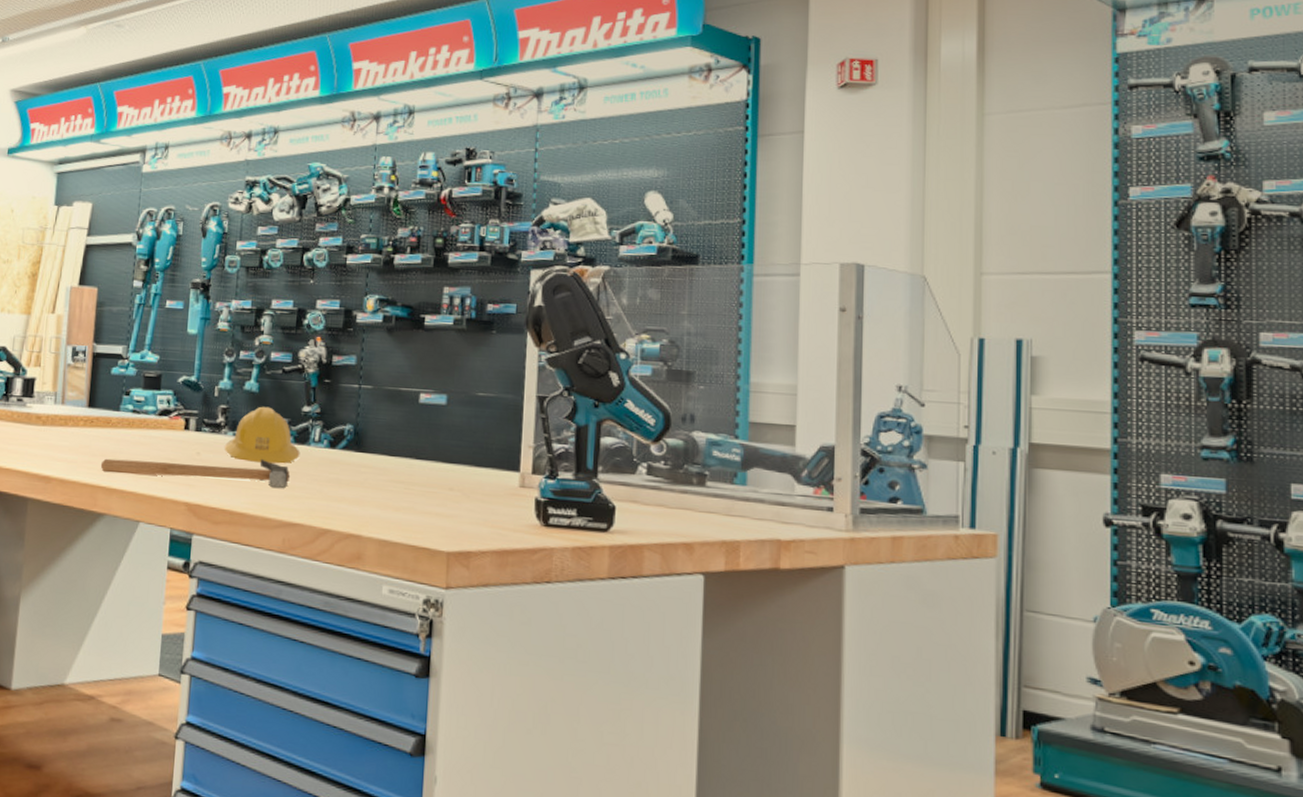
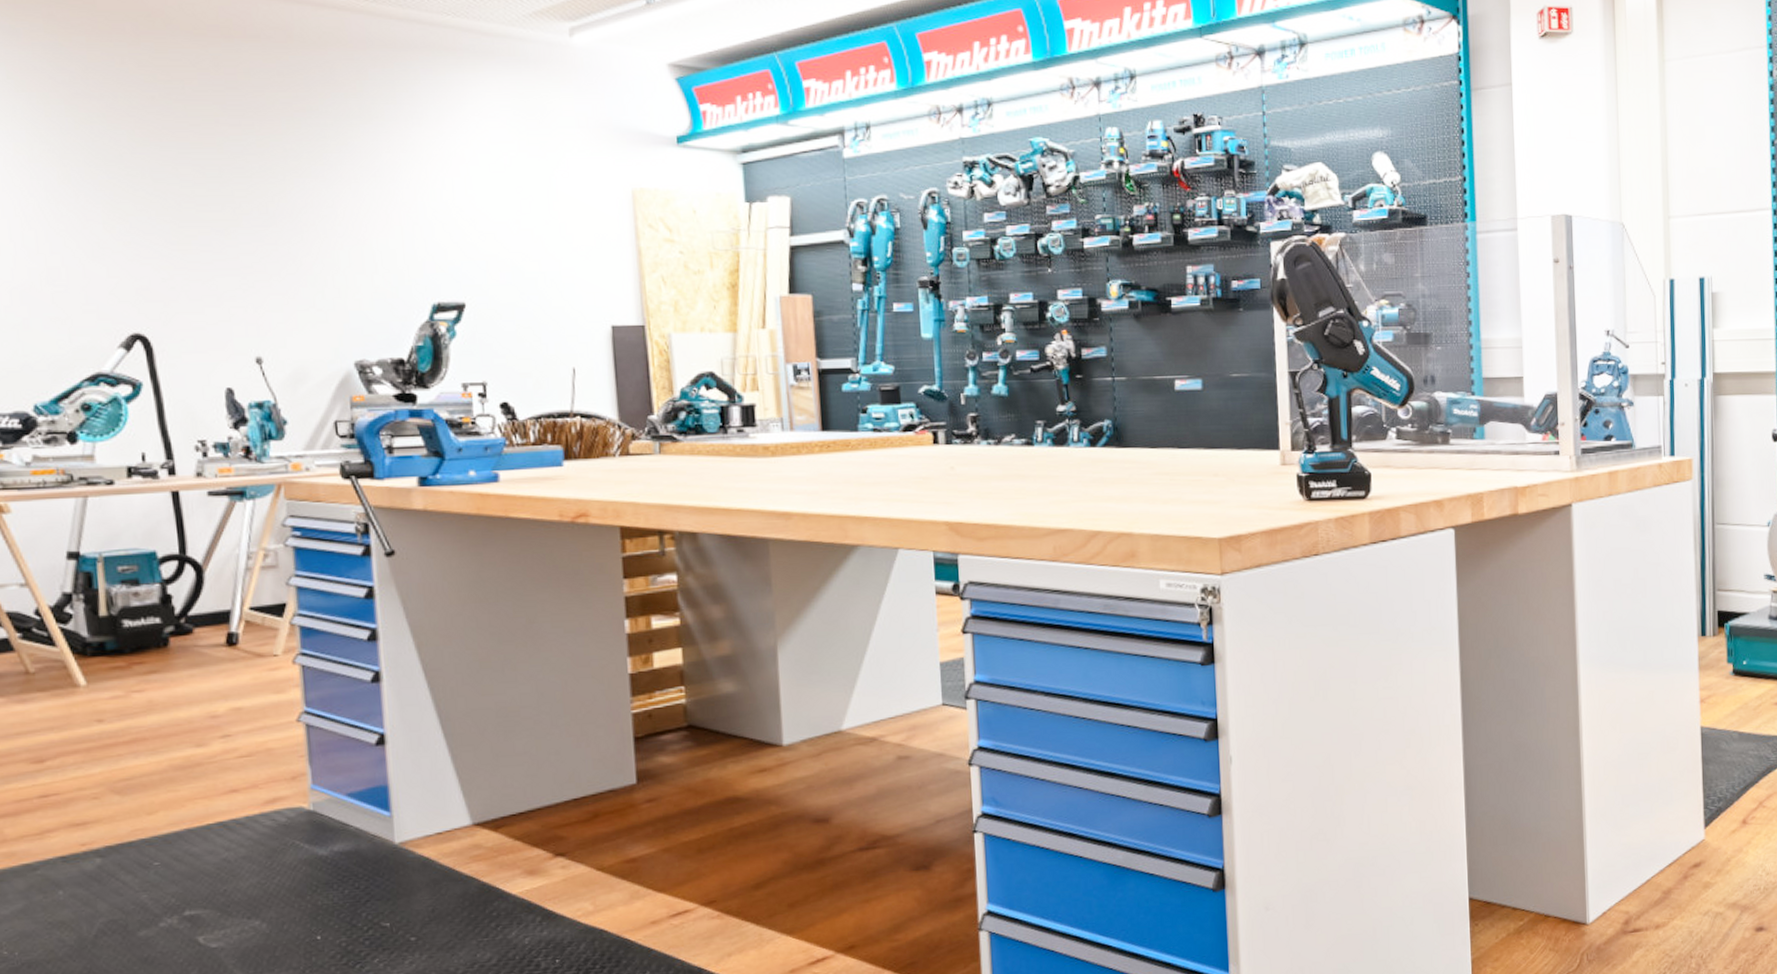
claw hammer: present [100,458,291,489] -> none [845,466,1054,500]
hard hat: present [224,406,300,464] -> none [979,410,1061,471]

